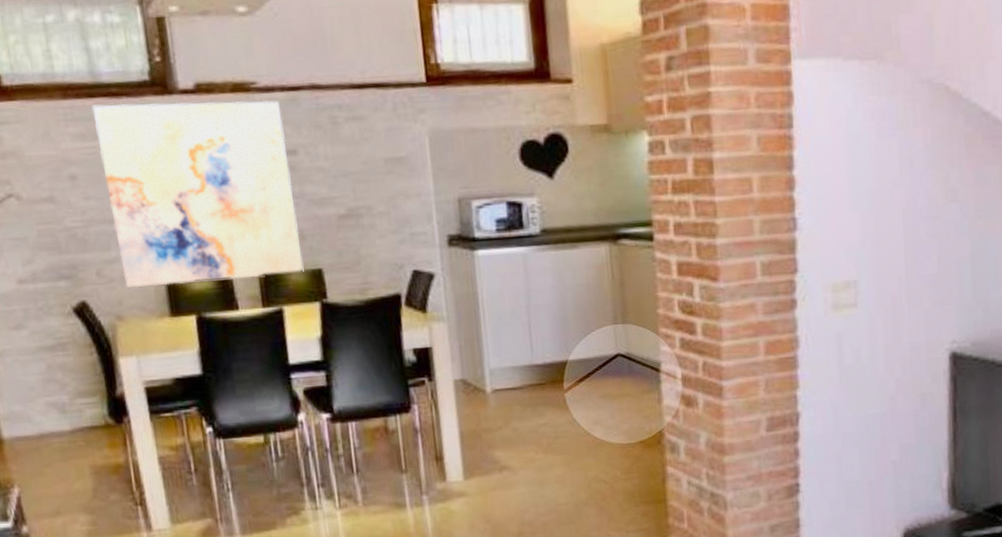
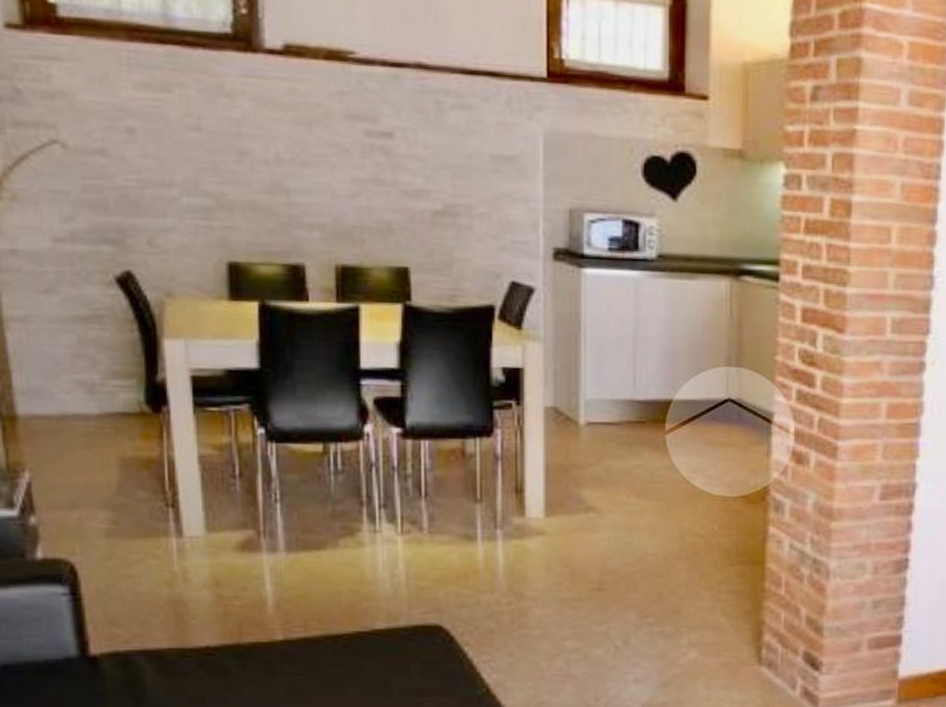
wall art: present [92,100,304,288] -> none [161,53,388,269]

